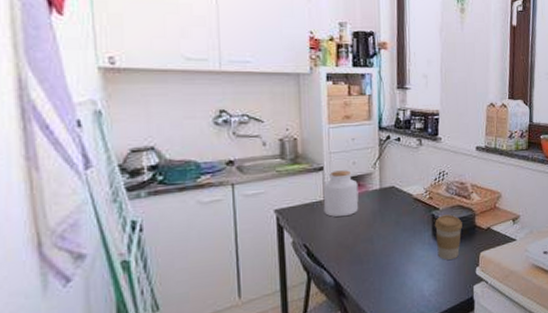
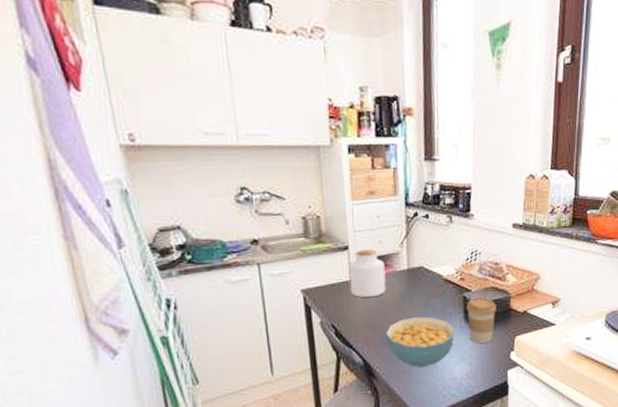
cereal bowl: none [357,234,425,286] -> present [385,316,456,368]

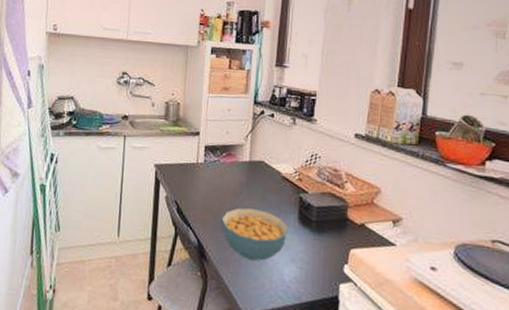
jar: present [349,249,386,298] -> none [195,137,229,182]
coffee cup: present [467,296,496,344] -> none [301,199,332,249]

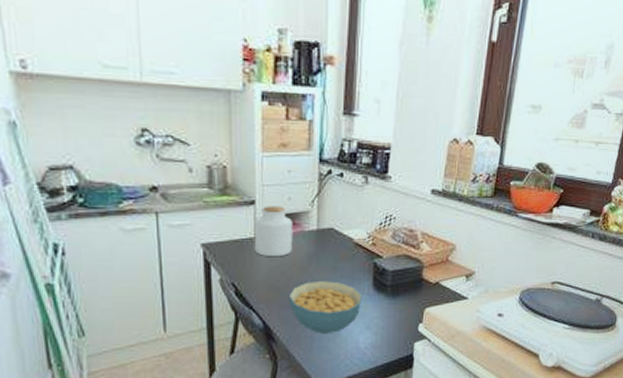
jar: none [195,137,229,182] -> present [254,206,293,257]

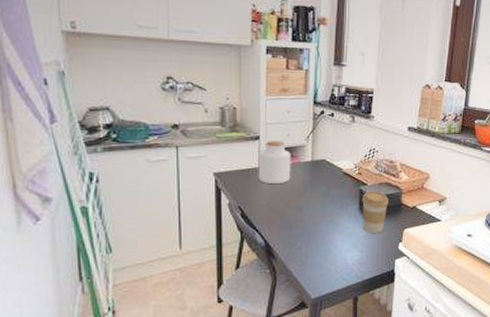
cereal bowl: present [288,281,363,335] -> none [287,205,351,252]
coffee cup: none [376,264,408,313] -> present [362,190,389,233]

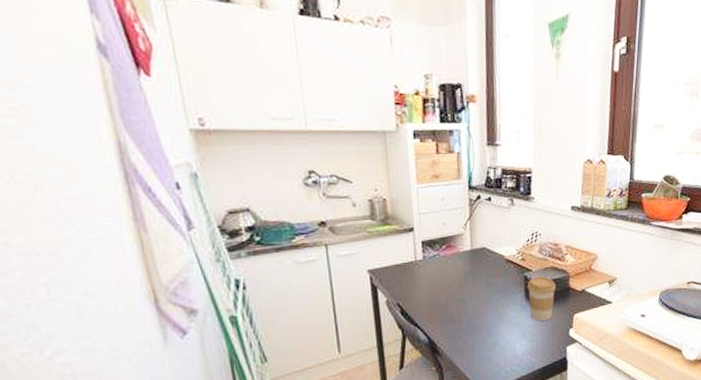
jar: present [258,141,291,185] -> none [414,231,450,278]

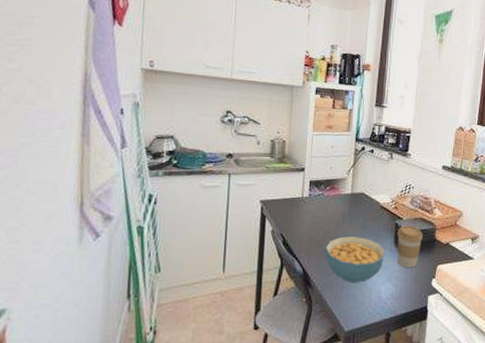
cereal bowl: none [449,295,517,345] -> present [325,236,386,284]

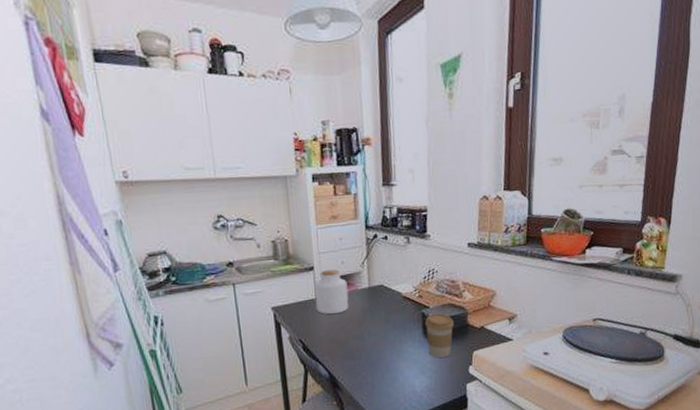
jar: none [301,173,333,215] -> present [315,269,349,315]
cereal bowl: present [325,236,386,284] -> none [349,332,415,381]

